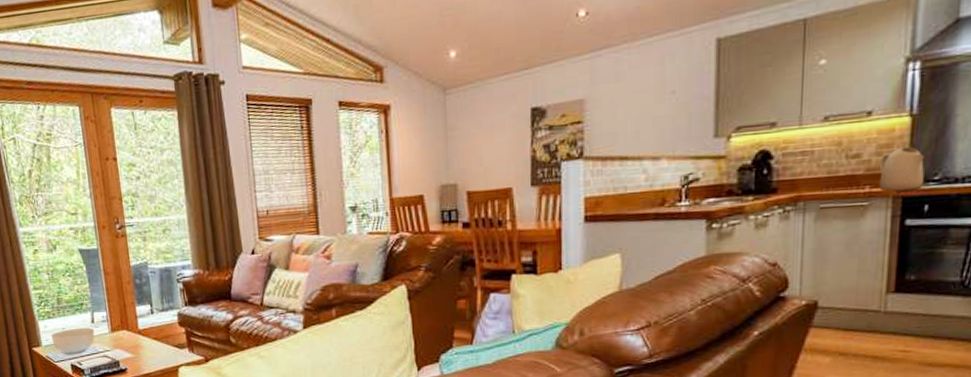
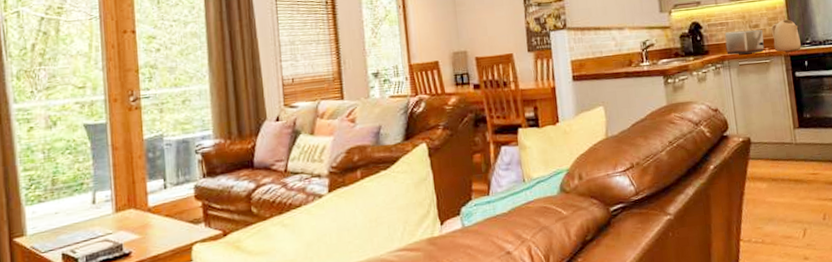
bowl: present [51,327,95,355] -> none [40,209,95,244]
toaster: none [804,160,867,195] -> present [724,29,765,55]

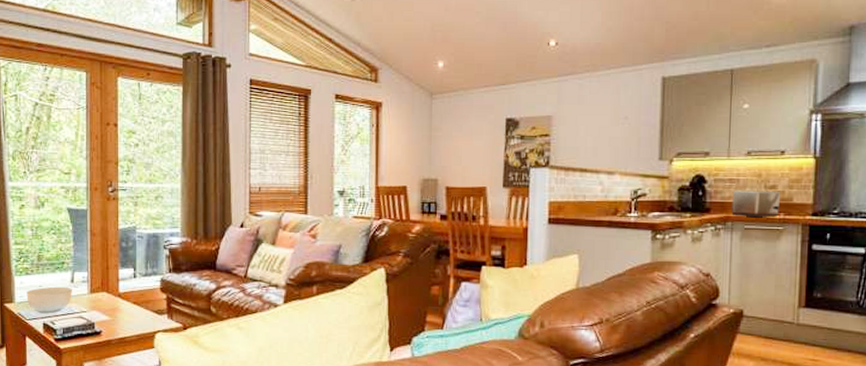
bowl: none [40,209,95,244] -> present [26,286,72,314]
kettle: present [771,19,801,52] -> none [791,183,826,220]

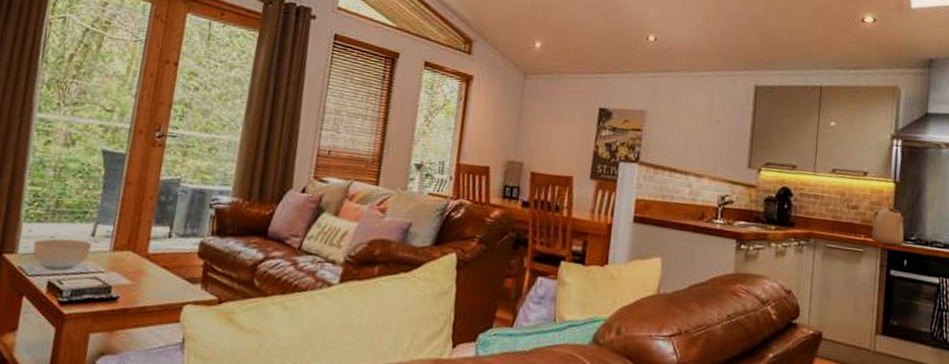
toaster: present [731,190,781,218] -> none [815,206,863,238]
kettle: none [791,183,826,220] -> present [871,207,905,246]

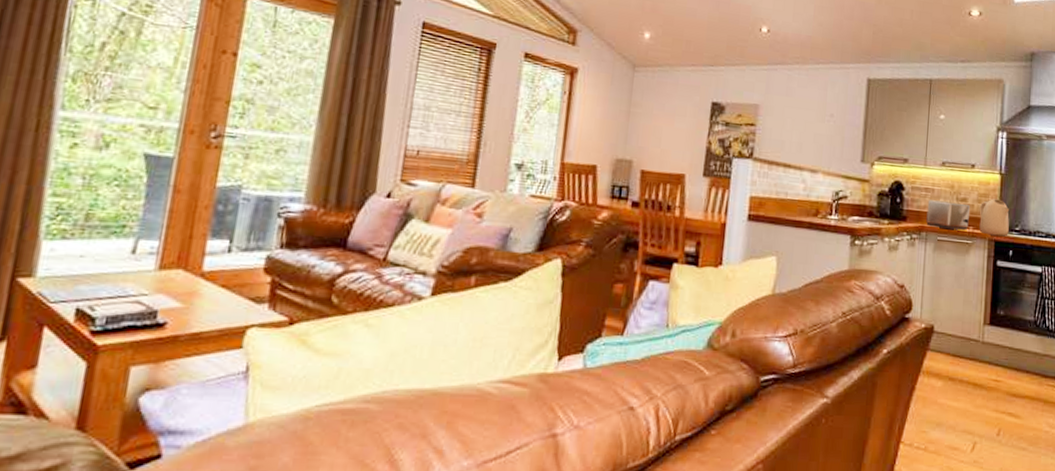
bowl: present [33,238,91,271] -> none [56,257,132,296]
toaster: none [815,206,863,238] -> present [926,200,971,230]

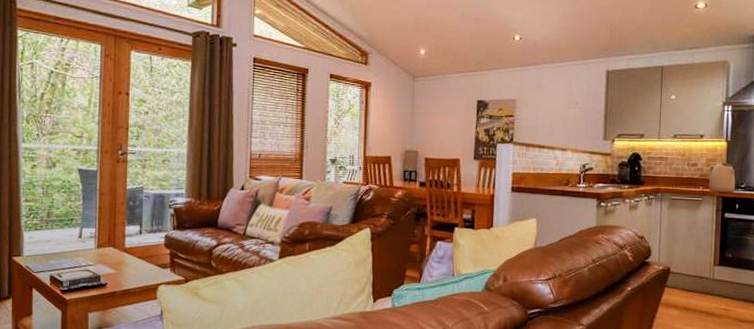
toaster: present [926,200,971,230] -> none [661,167,700,190]

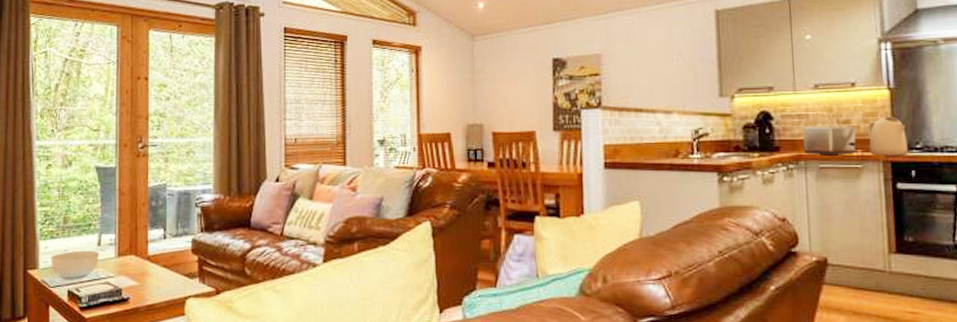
bowl: none [35,241,80,267] -> present [51,250,99,280]
toaster: none [661,167,700,190] -> present [802,126,856,156]

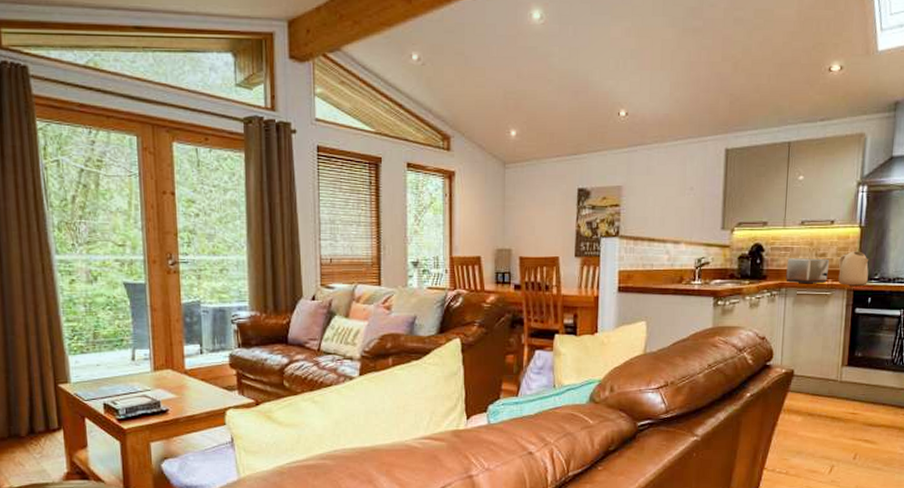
bowl: present [51,250,99,280] -> none [83,365,134,394]

